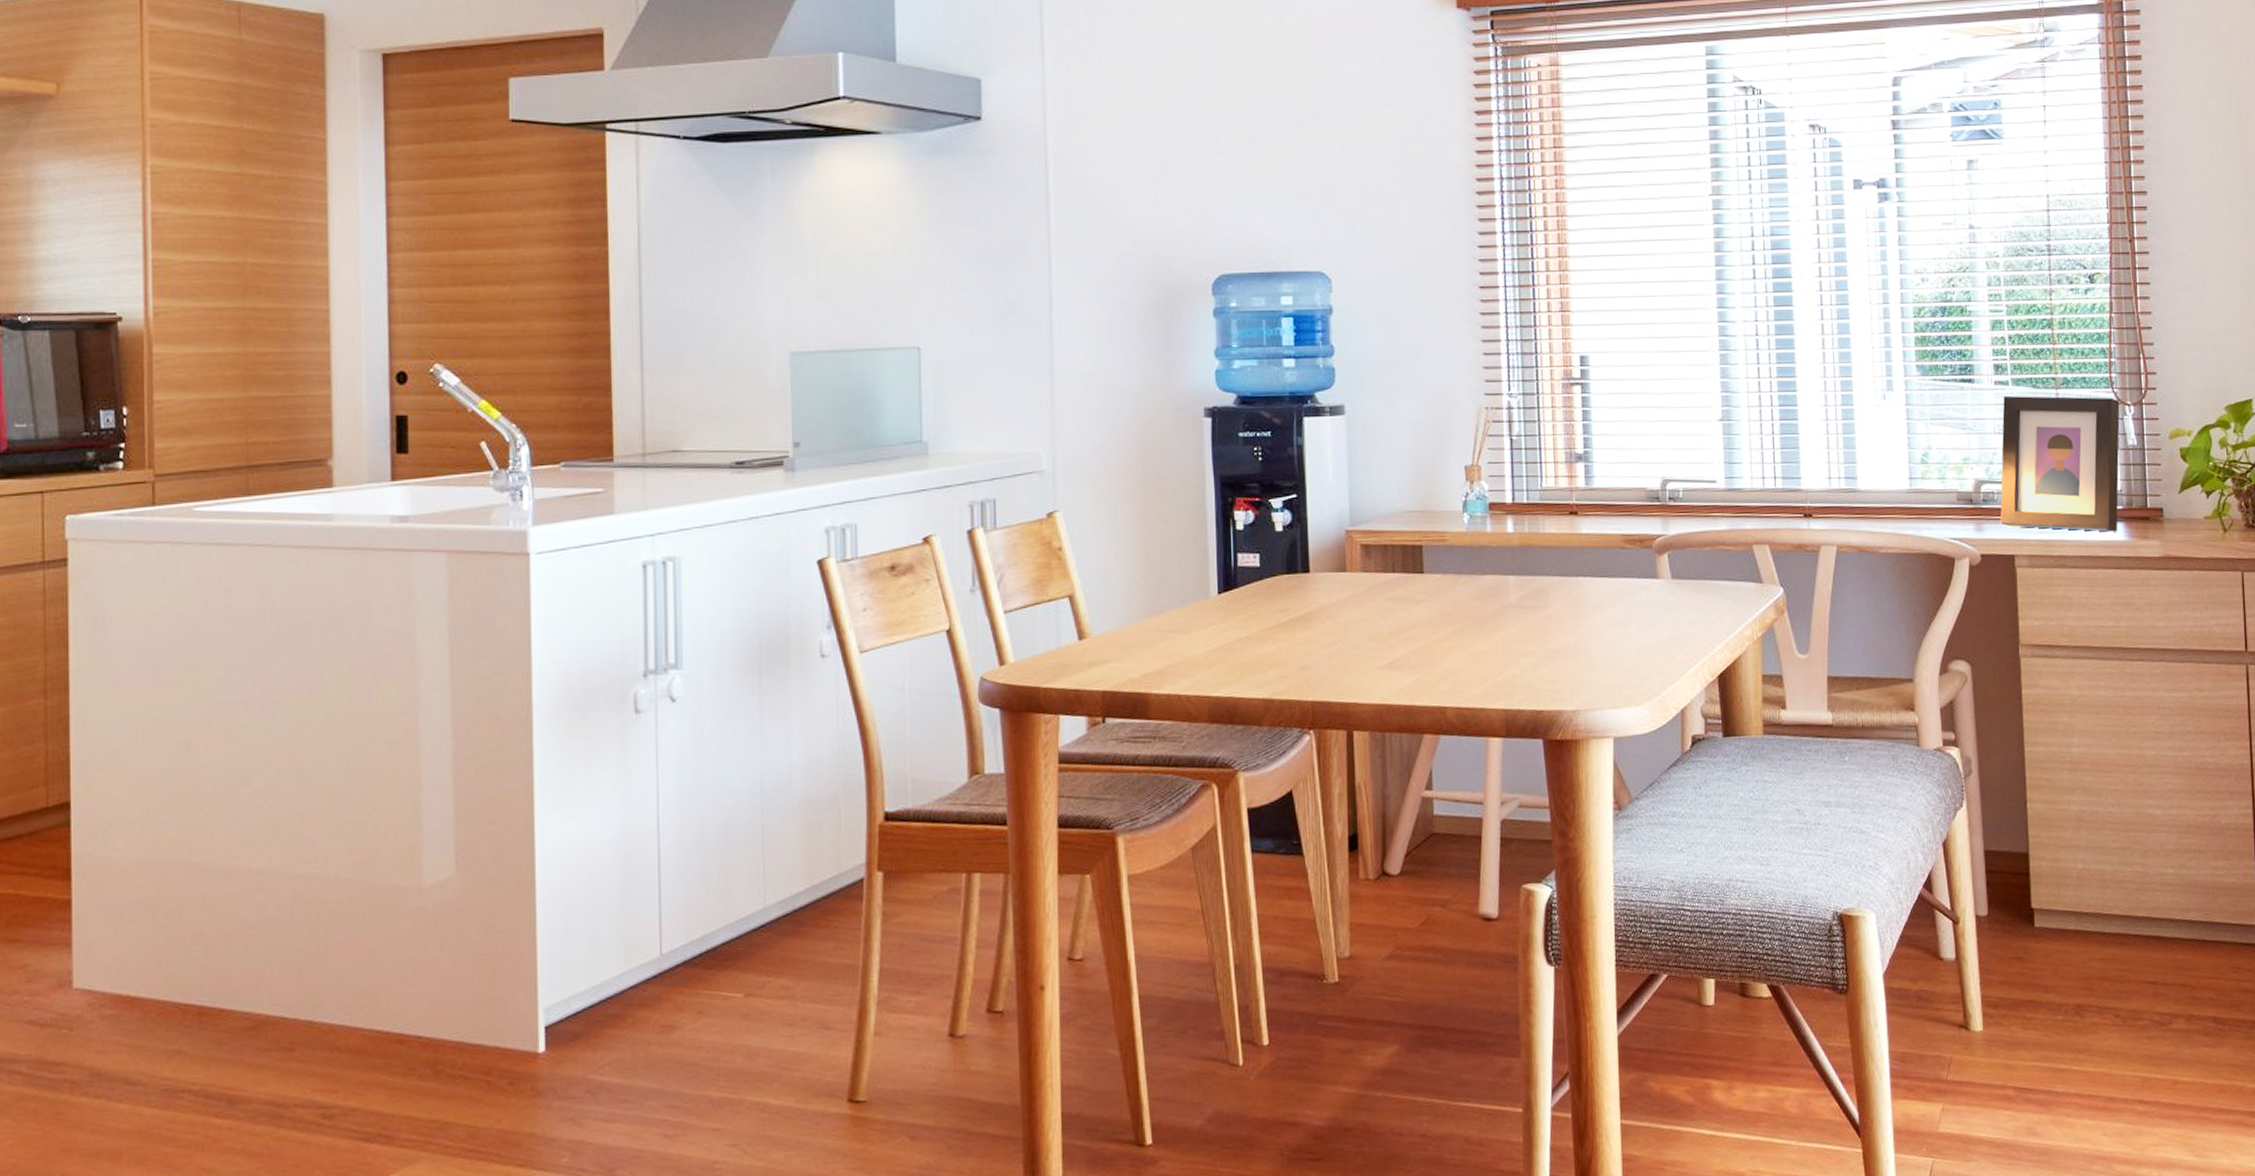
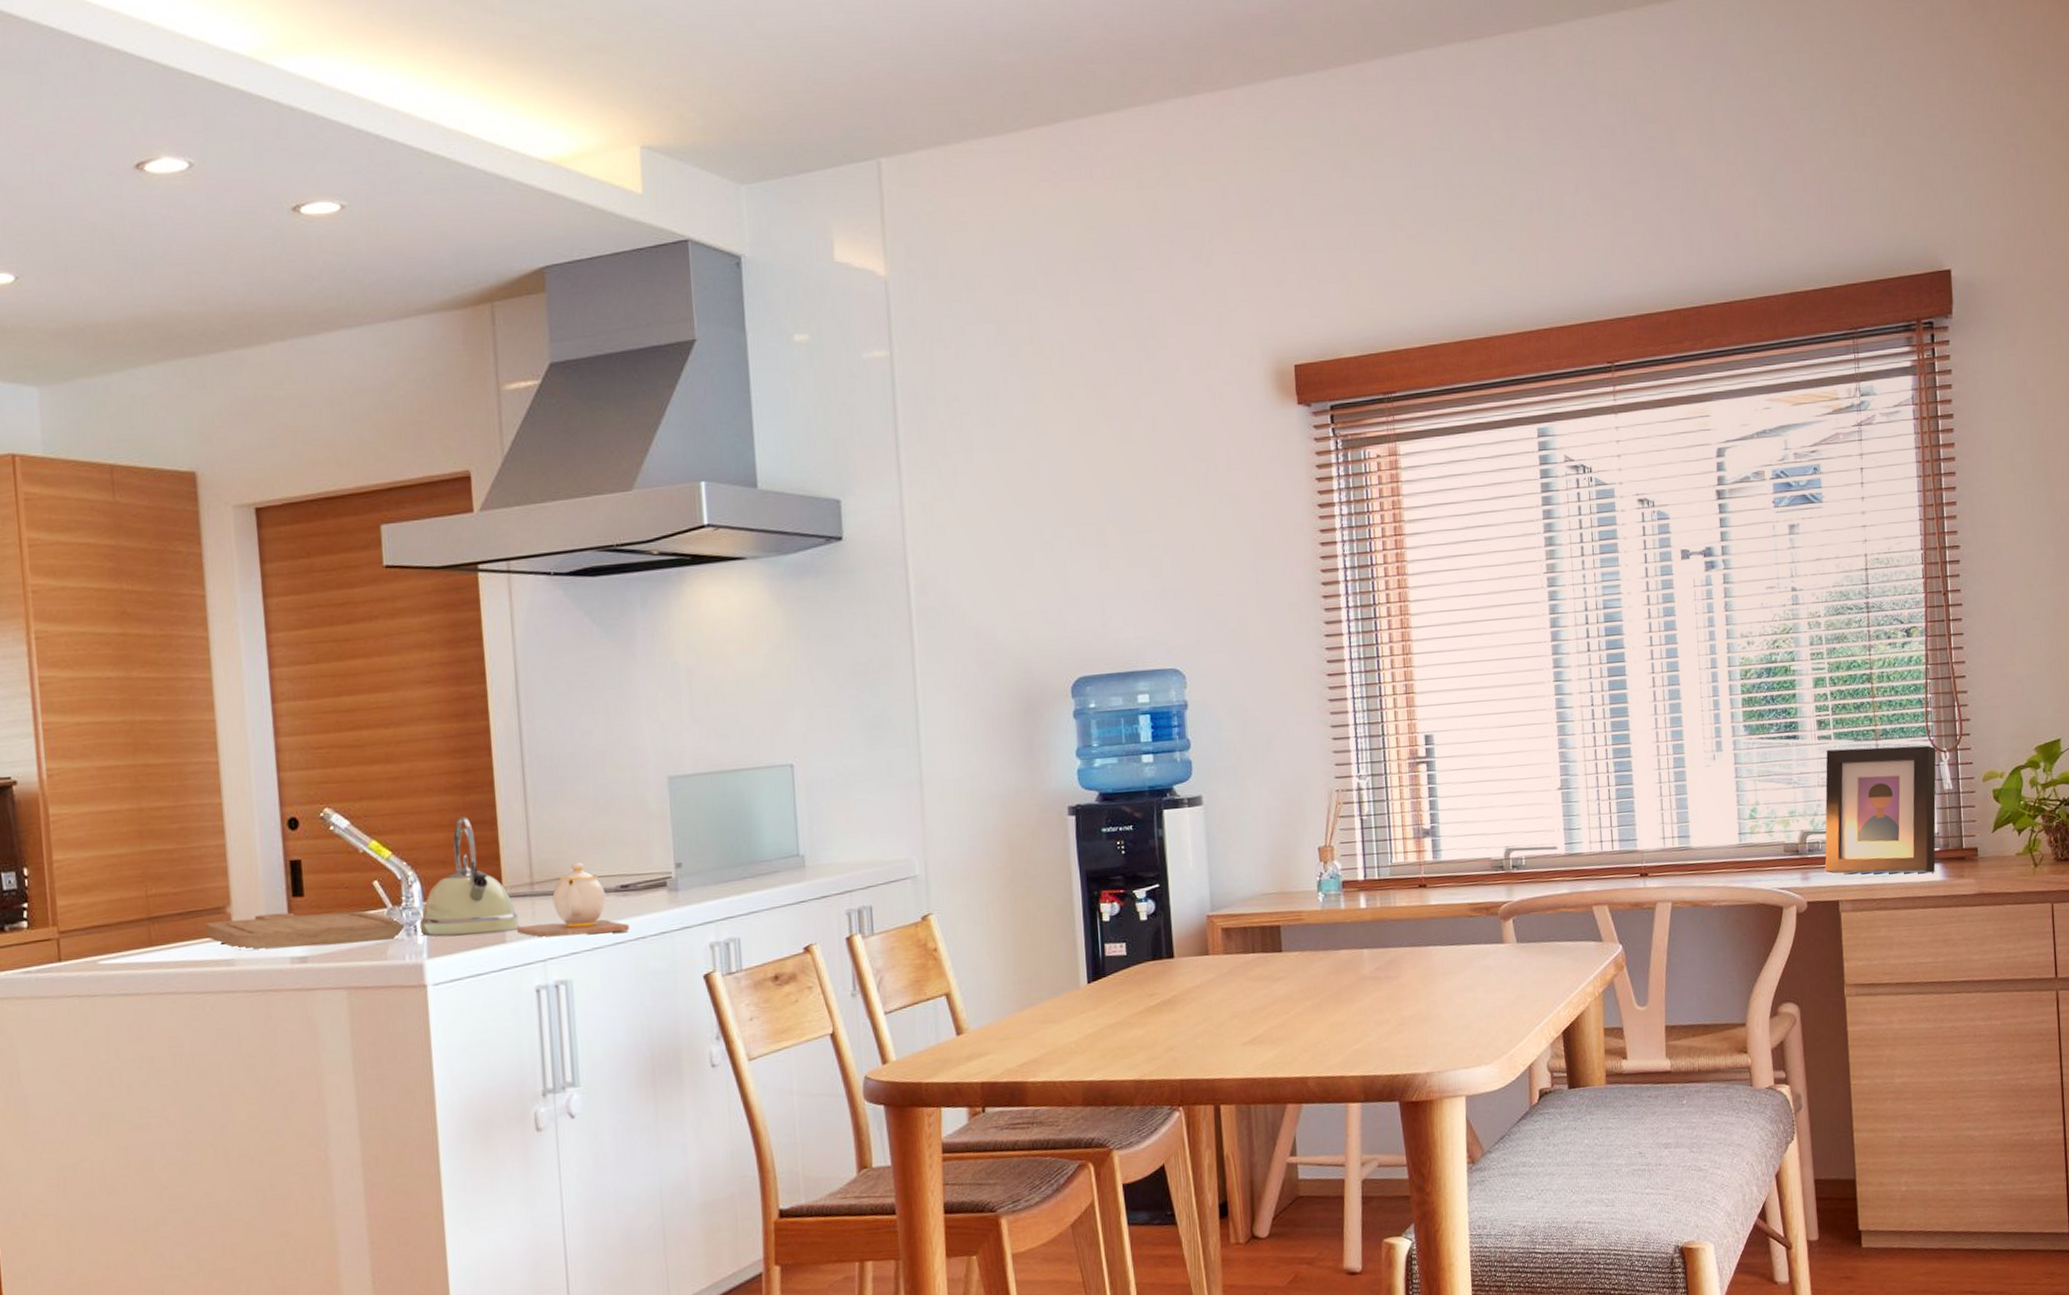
chopping board: none [305,469,509,507] -> present [205,911,403,951]
kettle: none [525,381,629,505] -> present [419,816,520,937]
teapot: none [625,435,742,512] -> present [516,862,629,938]

